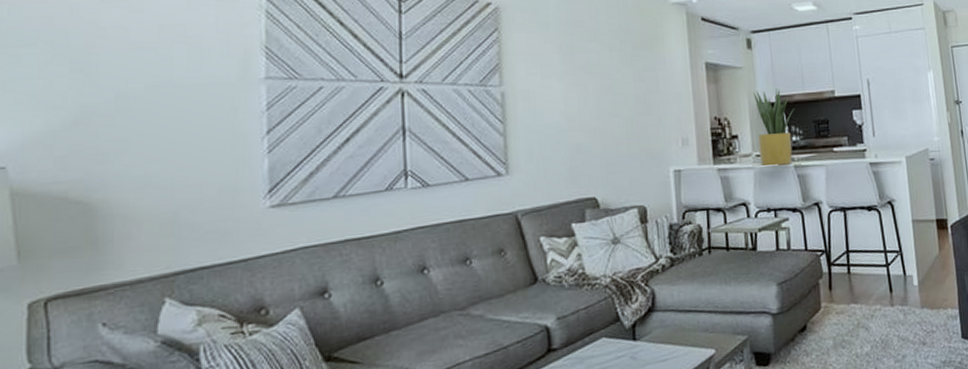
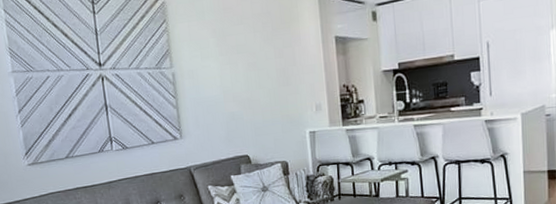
planter: present [753,88,794,166] -> none [378,56,415,126]

